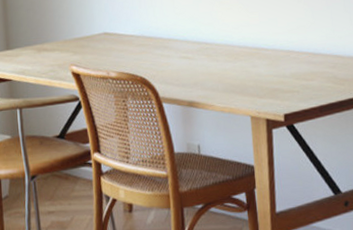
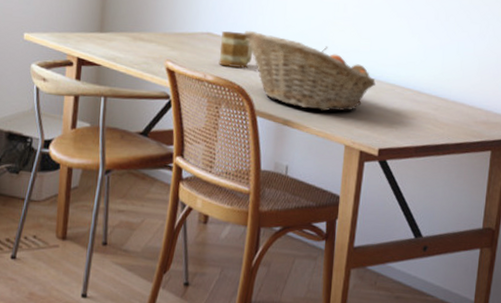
mug: none [117,27,149,62] -> present [218,31,253,68]
fruit basket: none [138,23,270,88] -> present [244,30,375,111]

